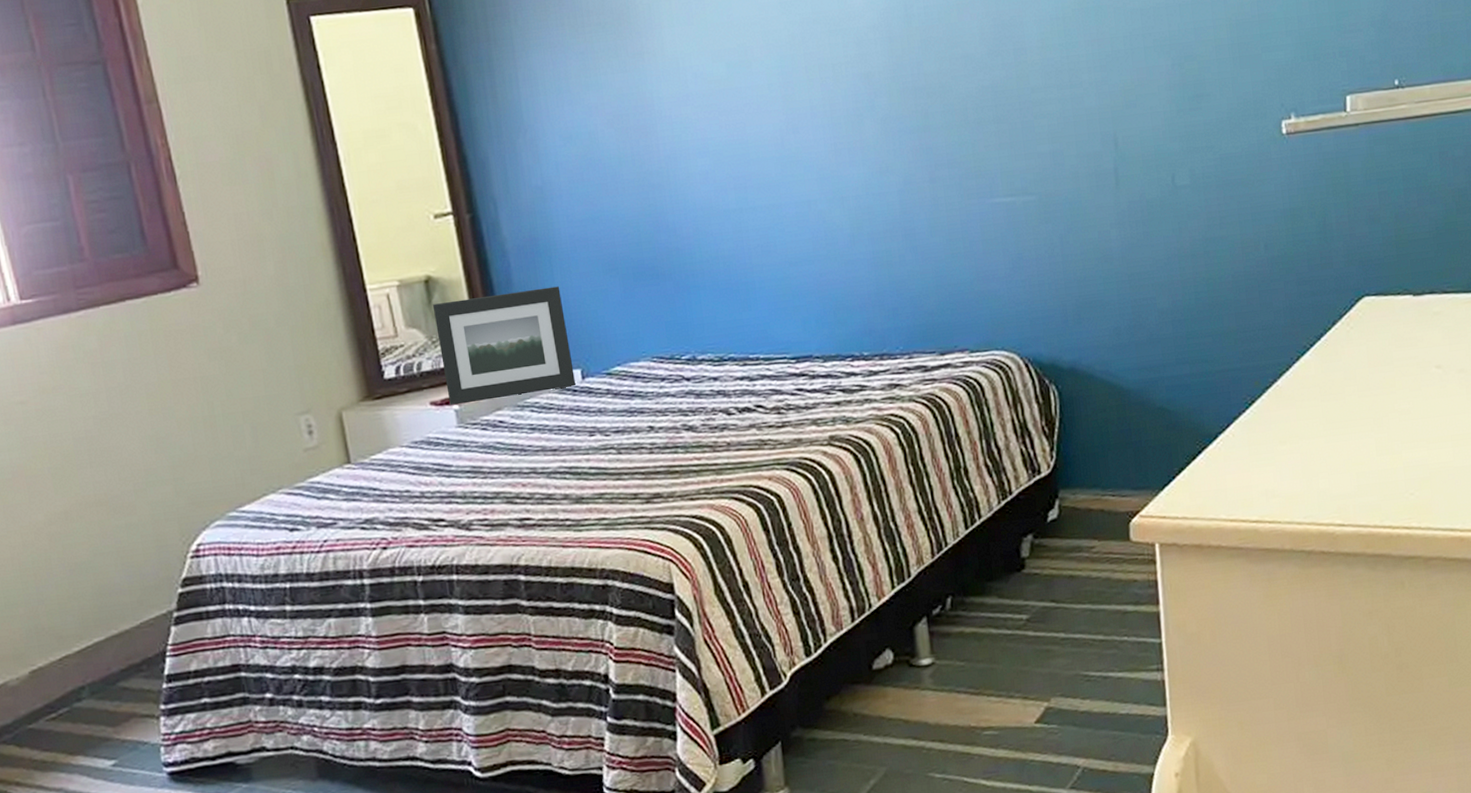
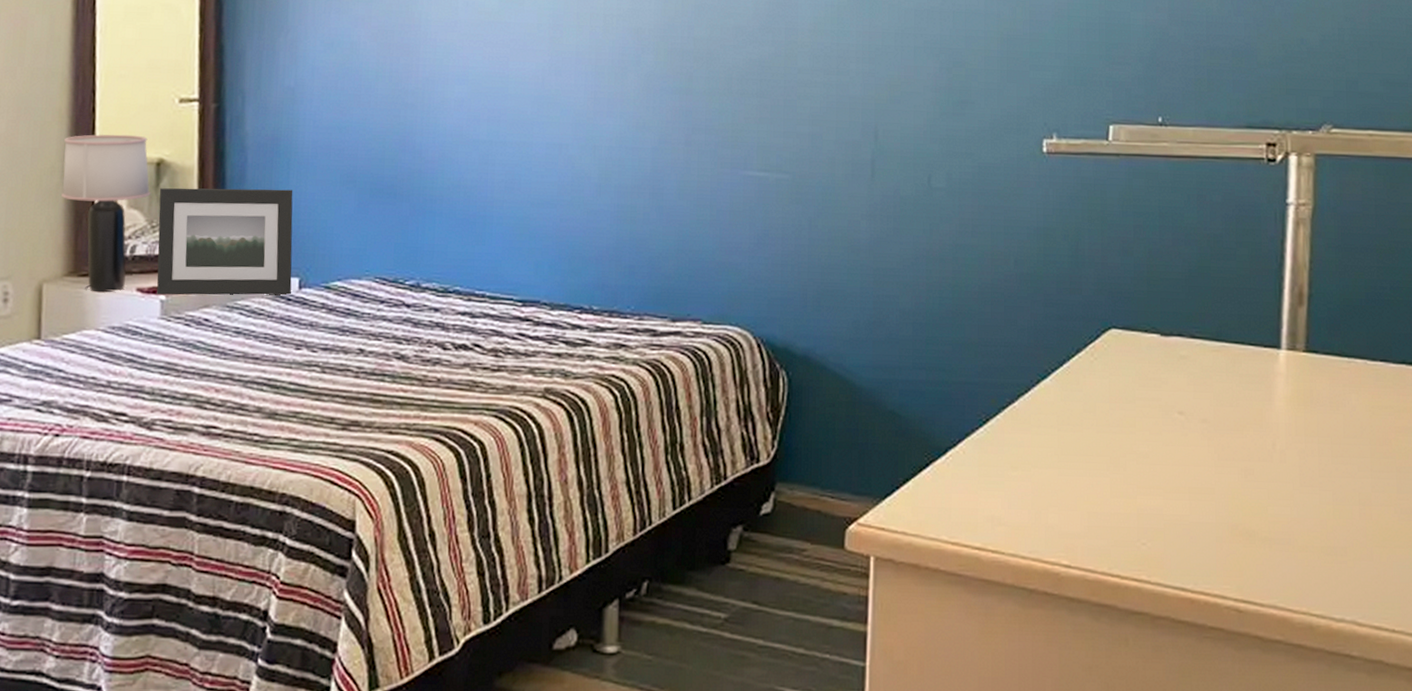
table lamp: none [331,256,425,411] -> present [61,134,151,292]

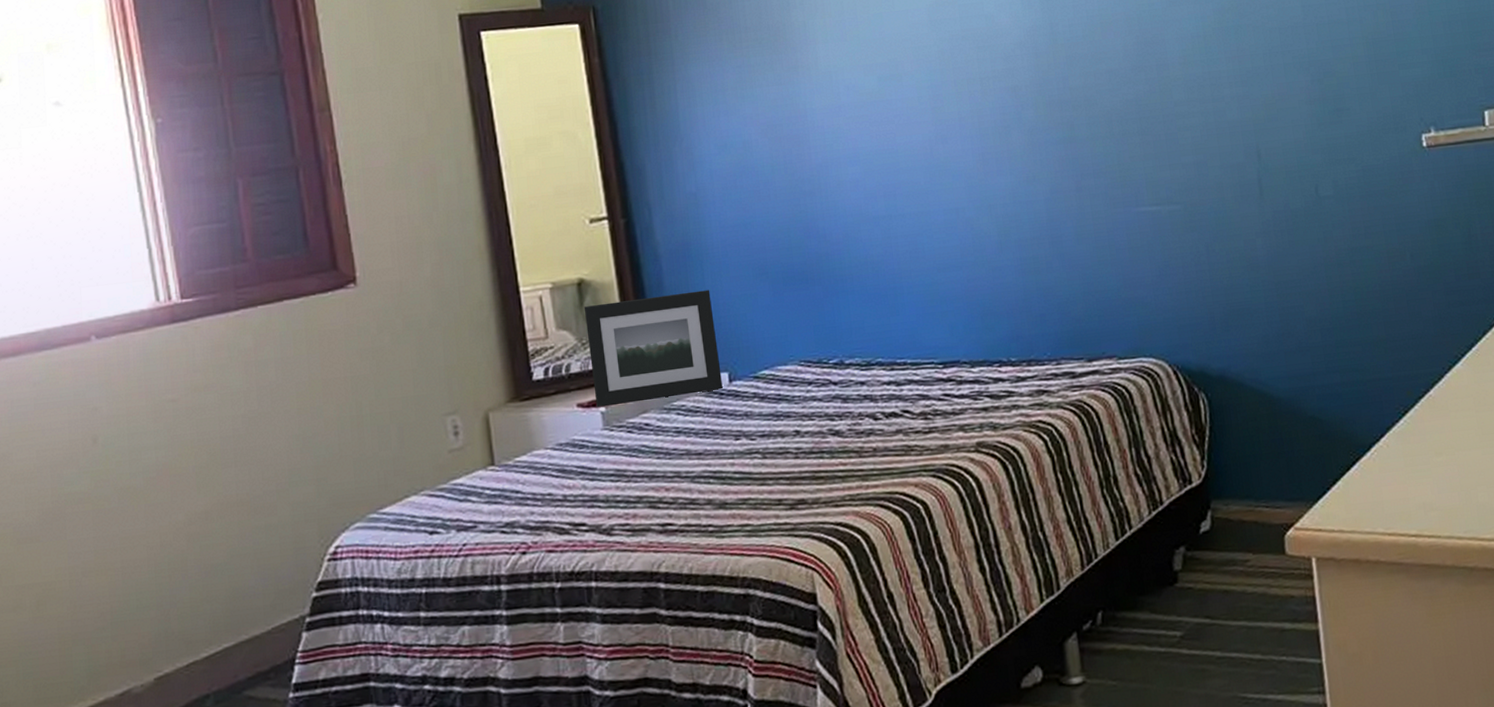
table lamp: present [61,134,151,292] -> none [487,259,577,413]

